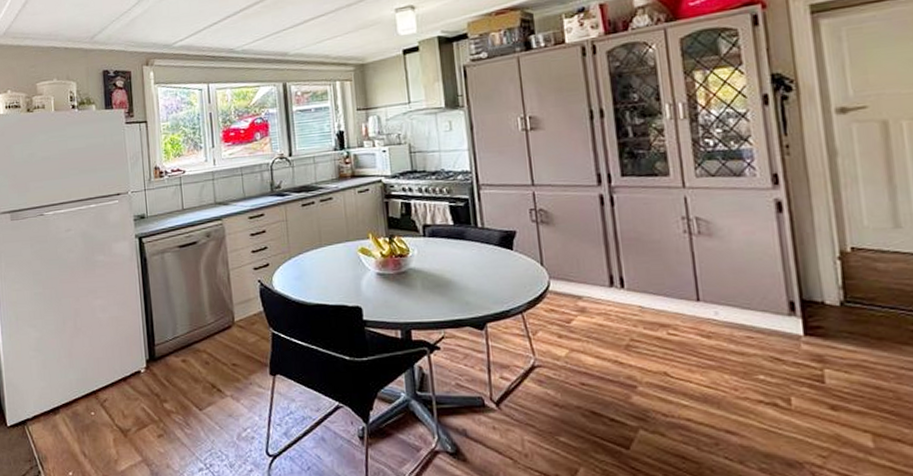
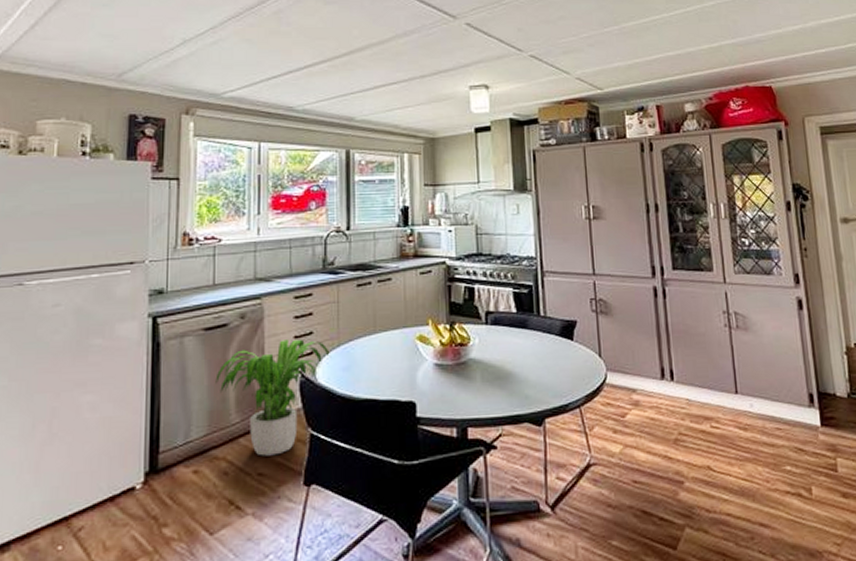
potted plant: none [191,253,285,350] -> present [215,339,332,456]

